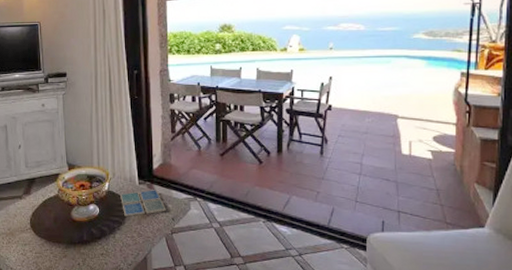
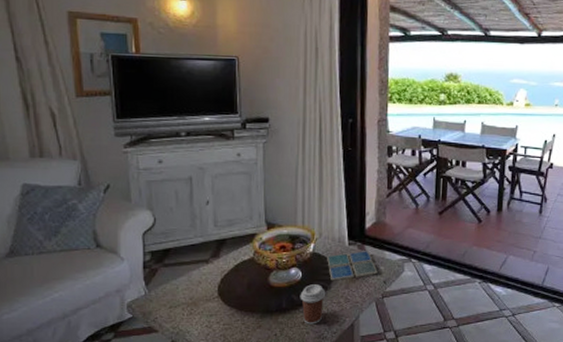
coffee cup: none [98,219,121,256] -> present [300,284,326,324]

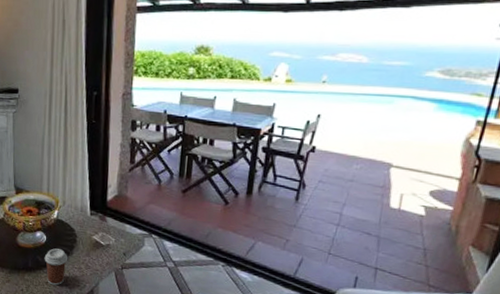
drink coaster: present [327,251,378,281] -> none [70,221,118,248]

